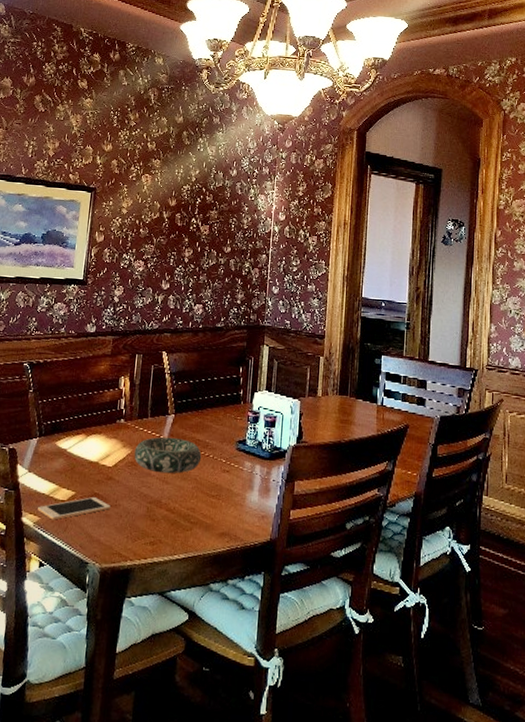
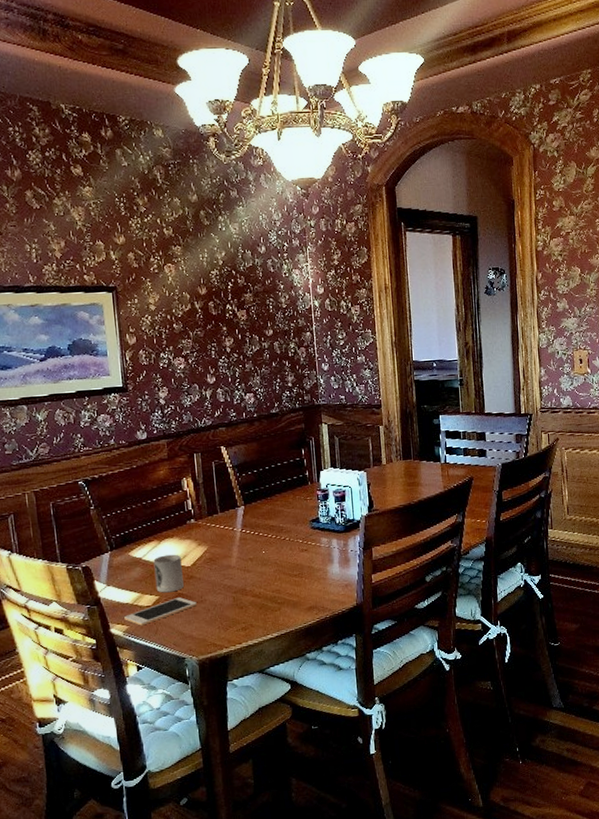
cup: none [74,450,104,491] -> present [153,554,184,593]
decorative bowl: present [134,436,202,474] -> none [210,527,278,564]

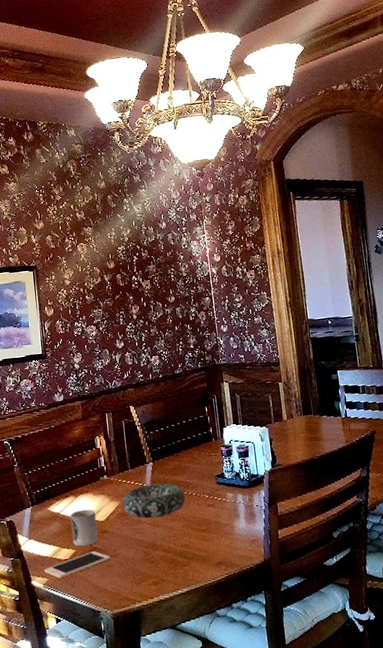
decorative bowl: none [210,527,278,564] -> present [122,483,186,518]

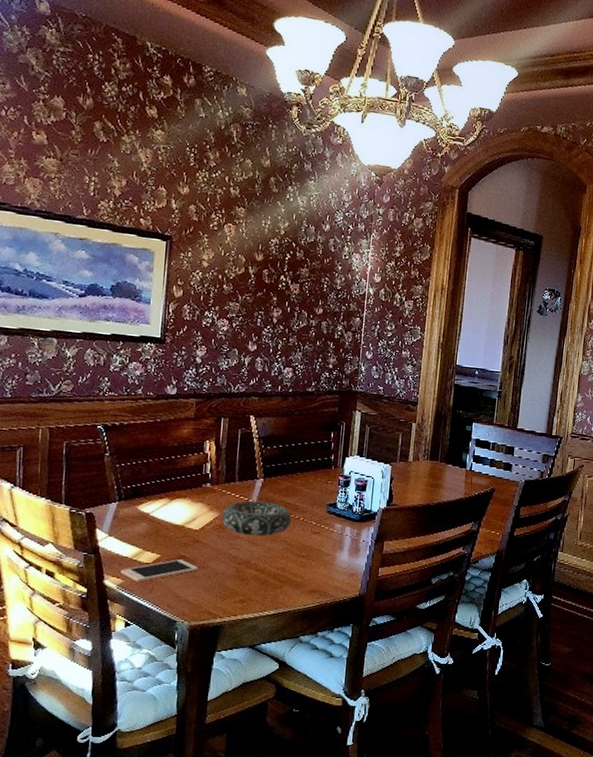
cup: present [70,509,98,547] -> none [159,514,190,553]

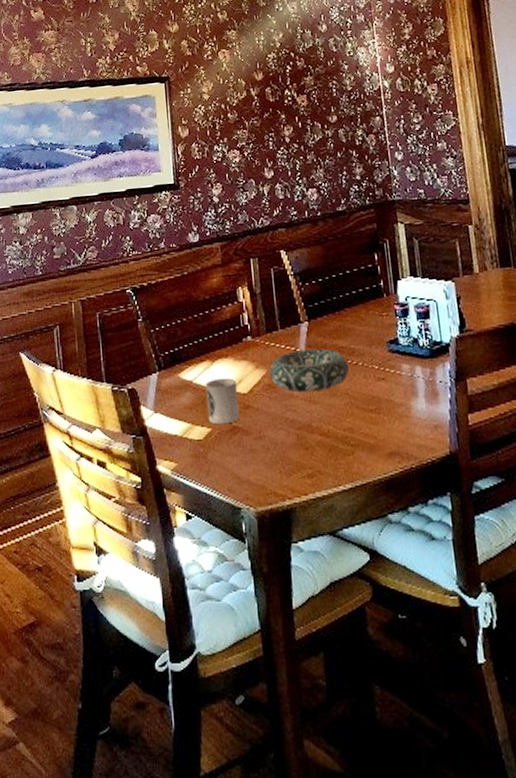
cell phone: present [121,559,198,582] -> none [172,431,254,464]
cup: none [159,514,190,553] -> present [205,378,239,425]

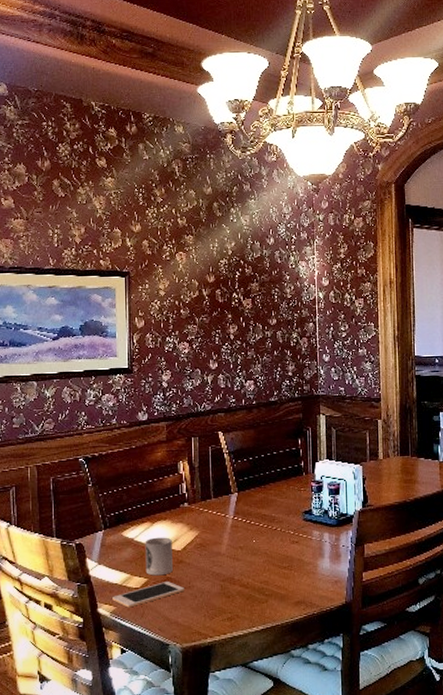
cell phone: none [172,431,254,464] -> present [112,582,184,608]
decorative bowl: present [269,348,349,393] -> none [201,515,269,551]

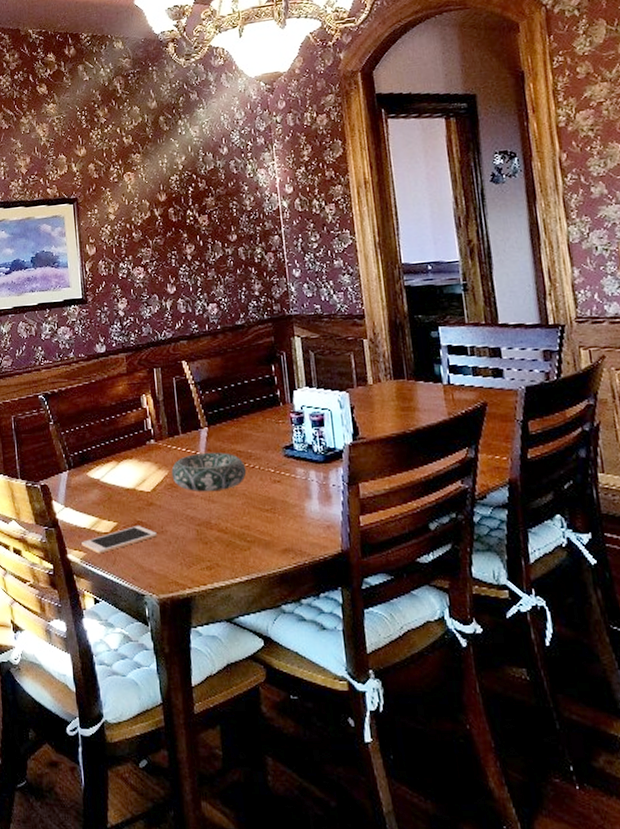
cup: present [145,537,173,576] -> none [111,477,143,520]
decorative bowl: none [201,515,269,551] -> present [171,452,247,492]

